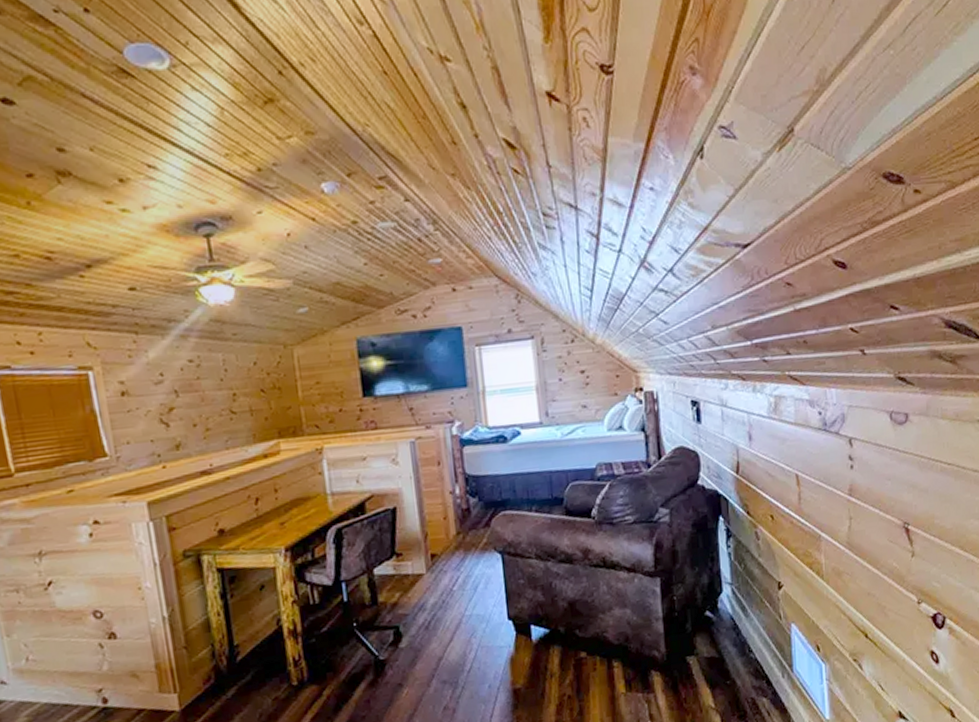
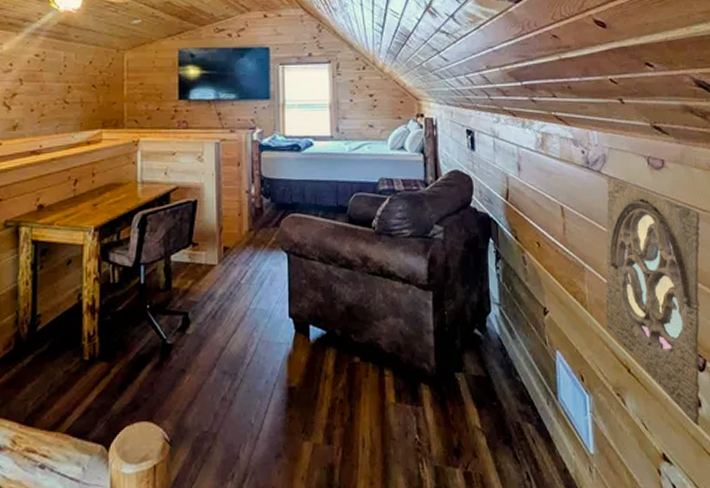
wall ornament: none [842,437,945,682] -> present [605,176,701,426]

